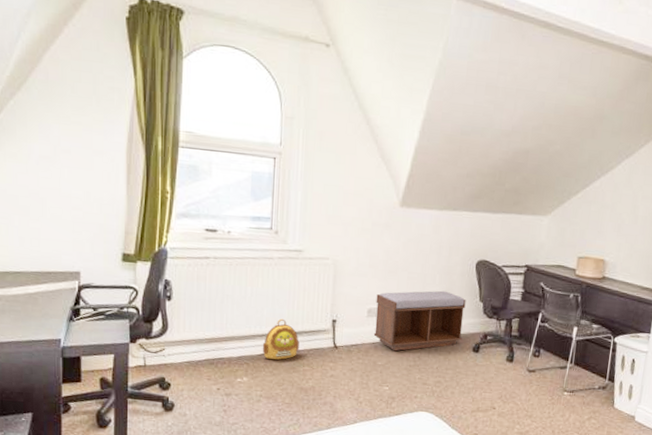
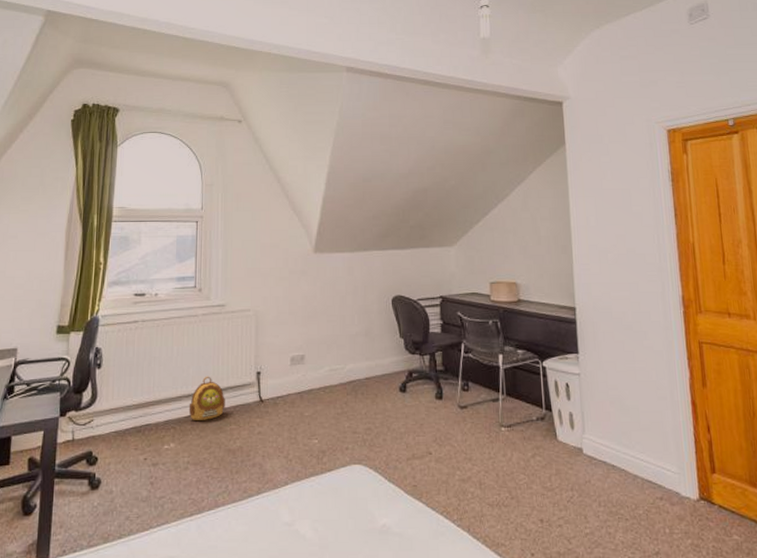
bench: present [373,290,466,352] -> none [298,330,388,400]

